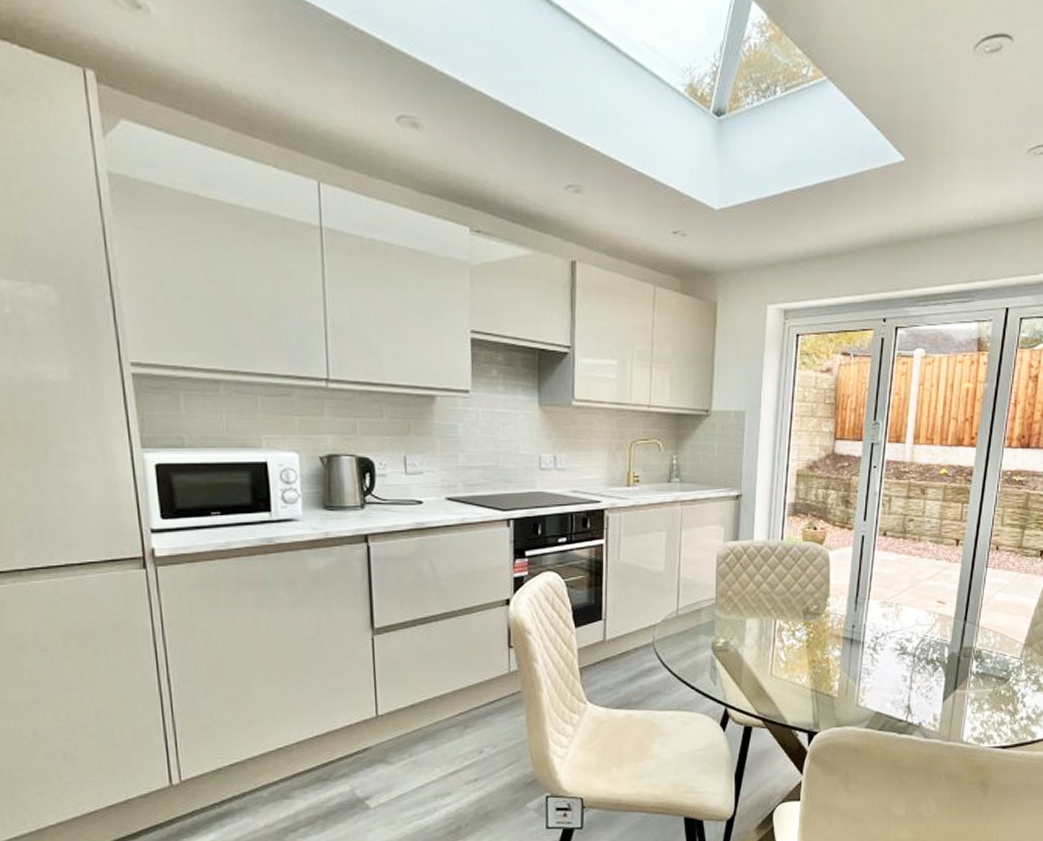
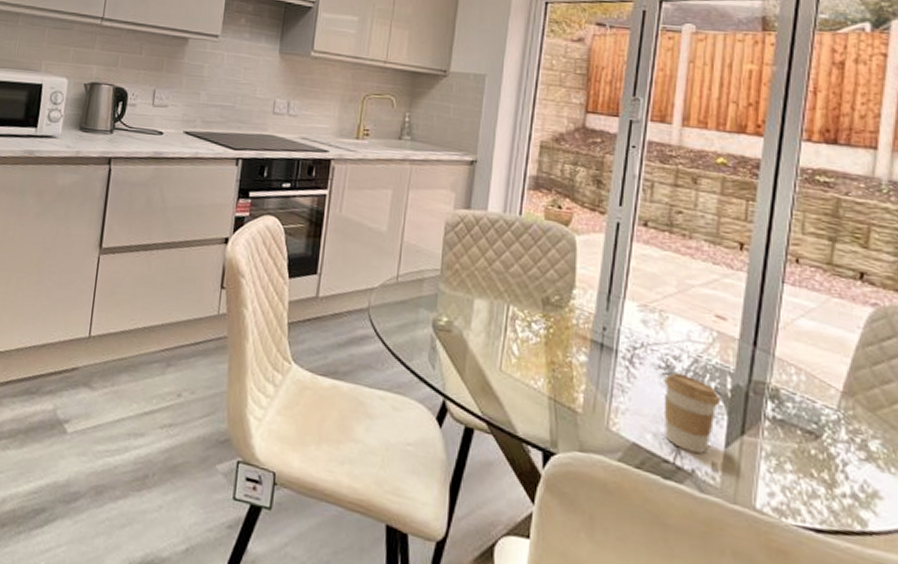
coffee cup: none [899,652,939,710] -> present [663,372,720,454]

